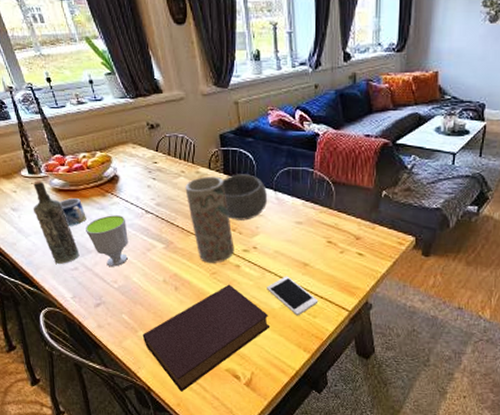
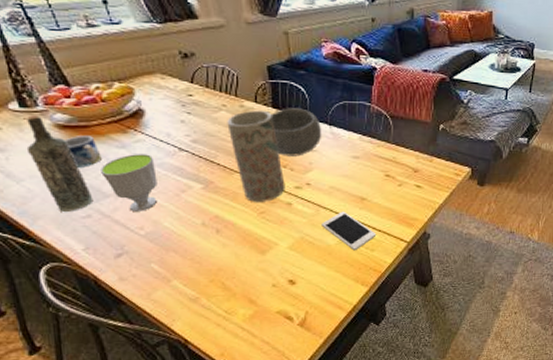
book: present [142,284,270,392] -> none [177,223,326,341]

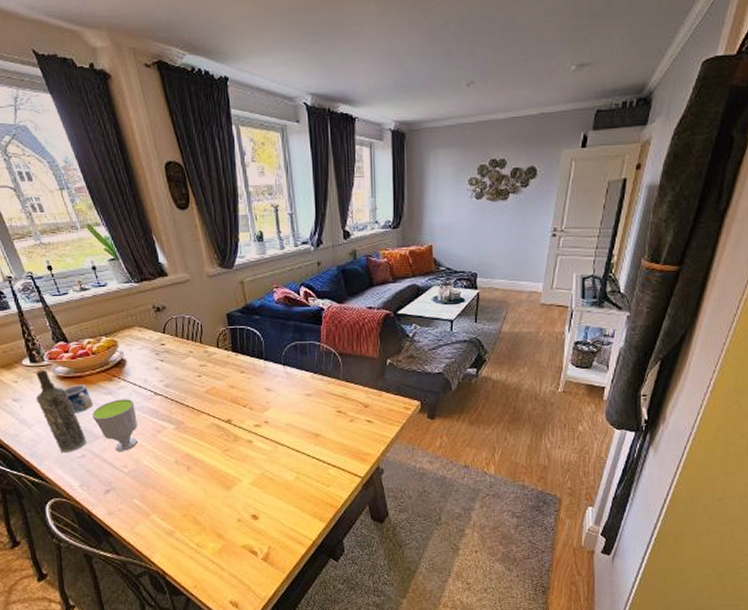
vase: present [227,110,285,202] -> none [194,354,246,440]
bowl: present [271,108,322,156] -> none [231,351,277,396]
cell phone: present [321,211,377,251] -> none [280,448,332,486]

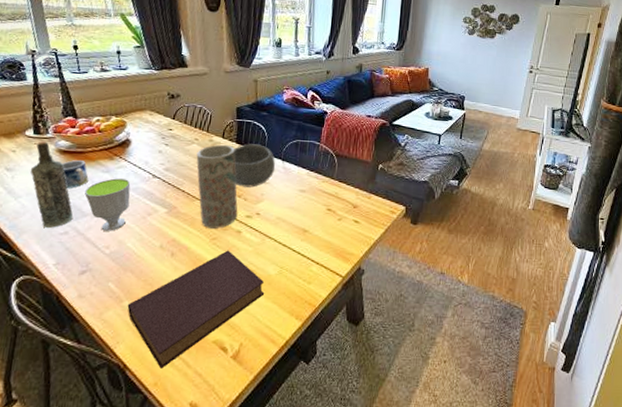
book: none [155,460,285,573] -> present [127,250,265,369]
vase: none [194,354,246,440] -> present [196,144,238,229]
bowl: none [231,351,277,396] -> present [233,144,276,188]

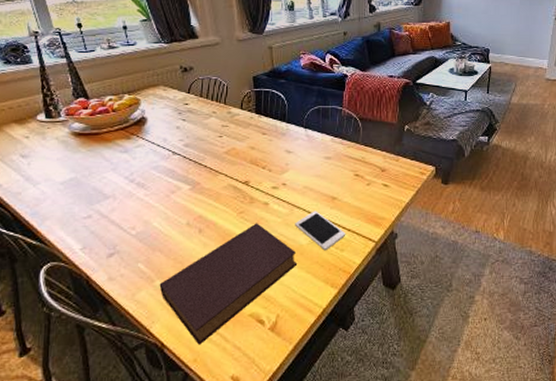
bottle: present [30,141,74,228] -> none [46,125,95,212]
mug: present [61,160,89,188] -> none [78,142,107,171]
cup: present [85,178,131,231] -> none [105,158,152,212]
vase: present [196,144,238,229] -> none [215,116,263,202]
bowl: present [233,144,276,188] -> none [254,113,298,158]
cell phone: none [265,242,315,282] -> present [295,211,346,251]

